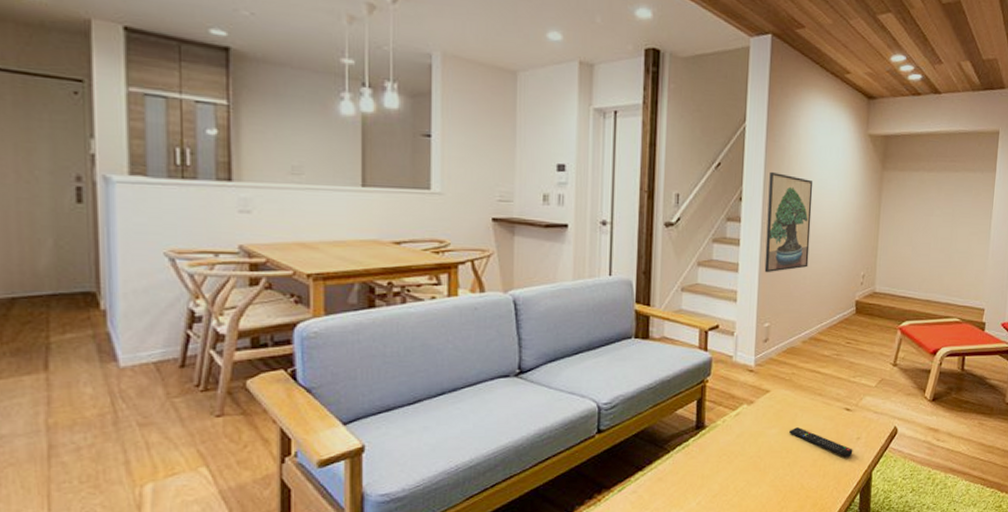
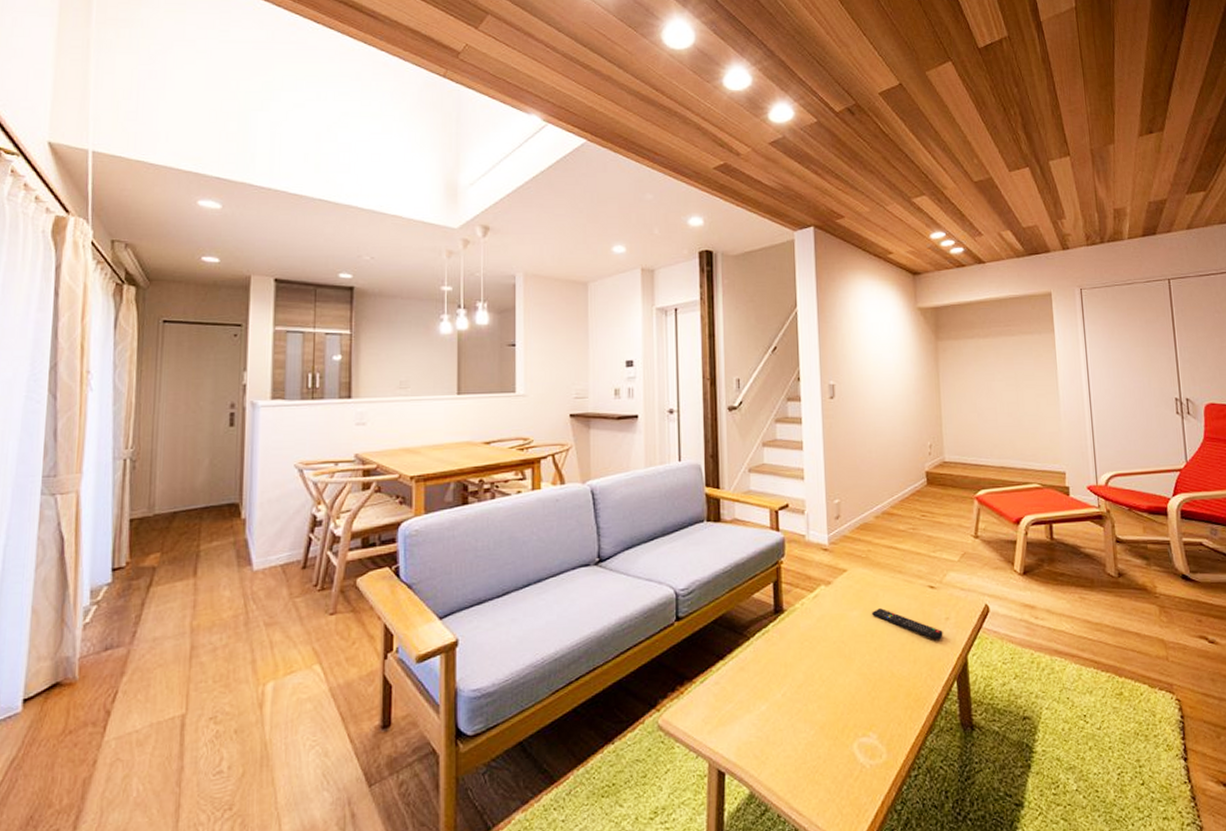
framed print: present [764,171,813,273] -> none [824,351,873,449]

